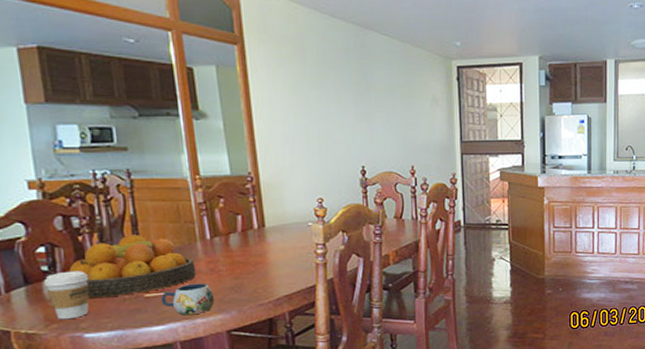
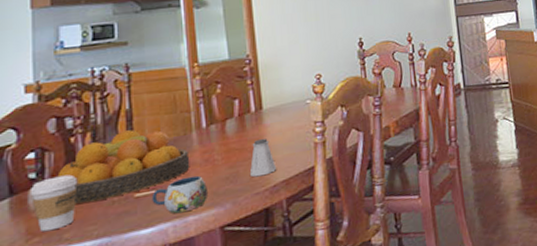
saltshaker: none [253,254,280,290] -> present [249,138,277,178]

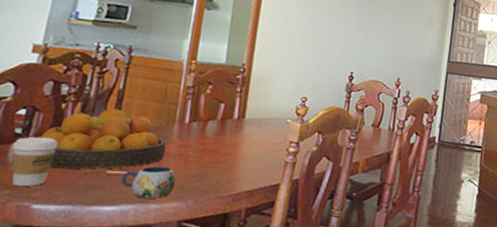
saltshaker: present [249,138,277,178] -> none [217,145,245,182]

